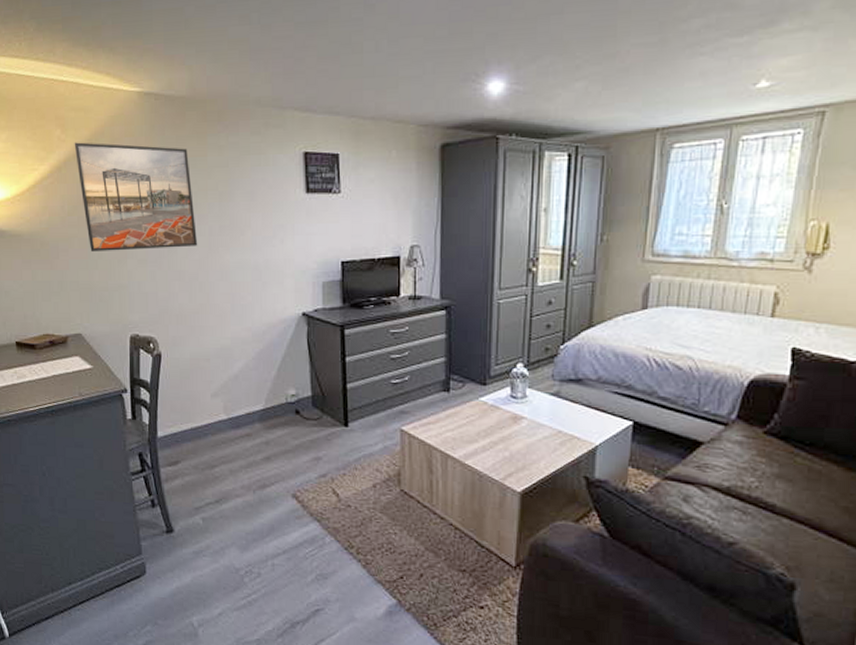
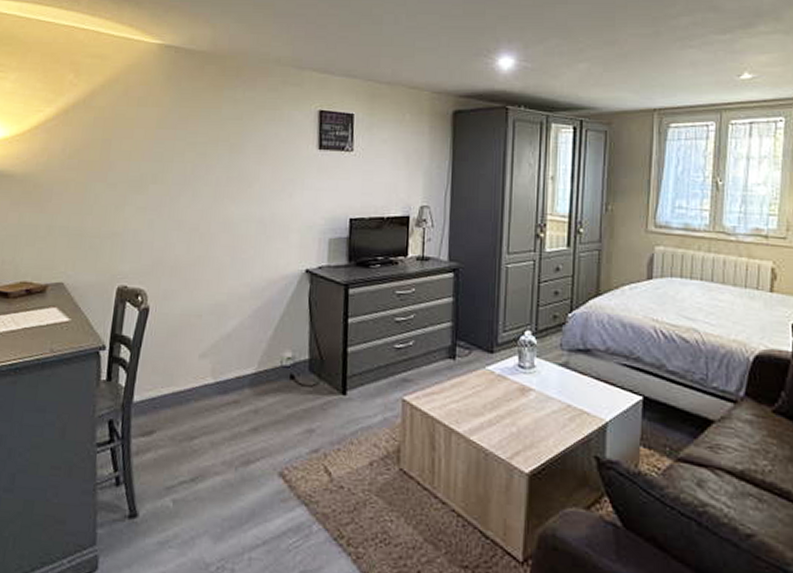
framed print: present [74,142,198,253] -> none [85,87,203,197]

